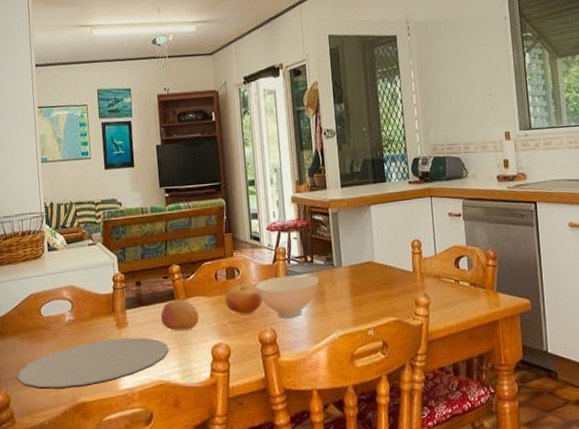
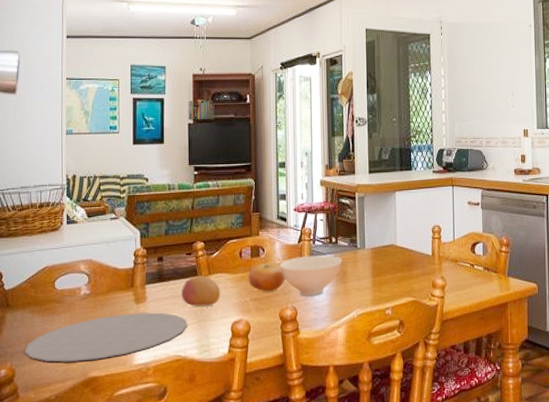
books: none [155,120,182,142] -> present [188,99,215,120]

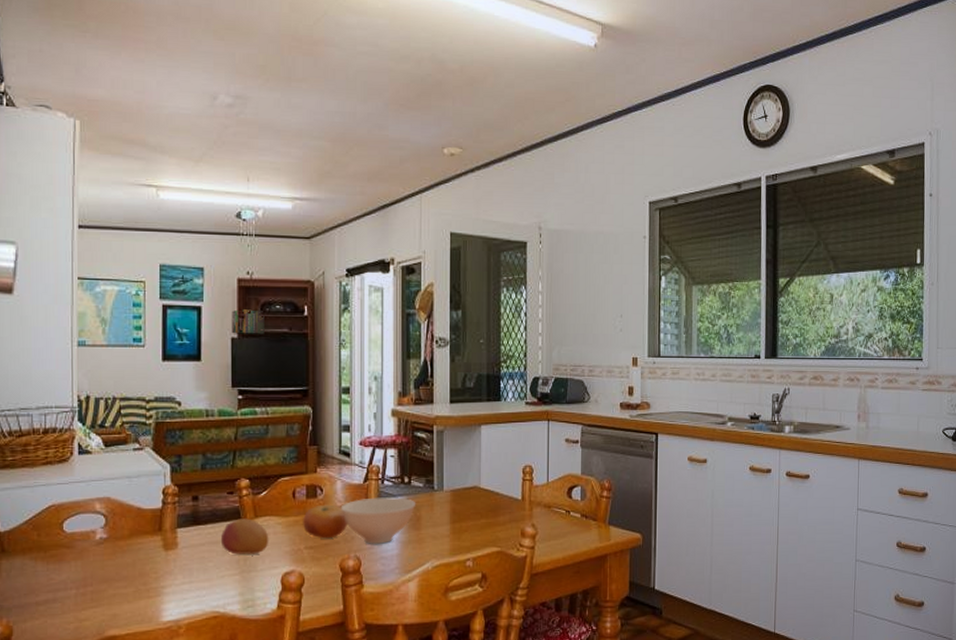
placemat: present [24,312,188,363] -> none [24,561,229,619]

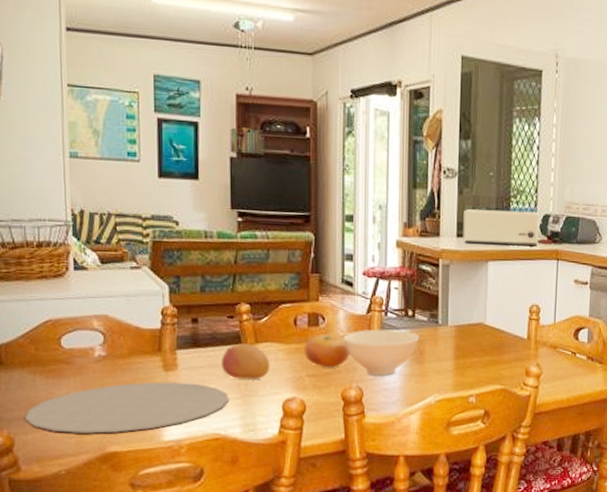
placemat: none [24,561,229,619] -> present [24,382,229,434]
toaster: none [456,375,532,410] -> present [463,209,542,247]

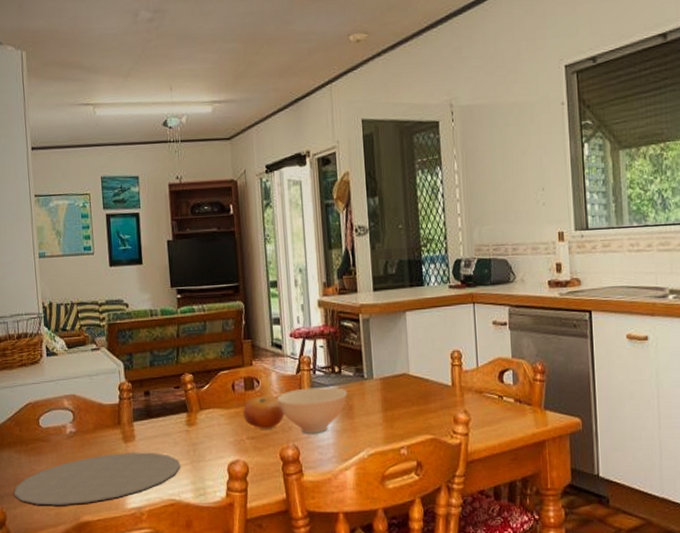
fruit: present [221,343,270,379] -> none [171,411,215,446]
books: present [230,127,265,155] -> none [165,212,196,237]
toaster: present [463,209,542,247] -> none [377,258,455,297]

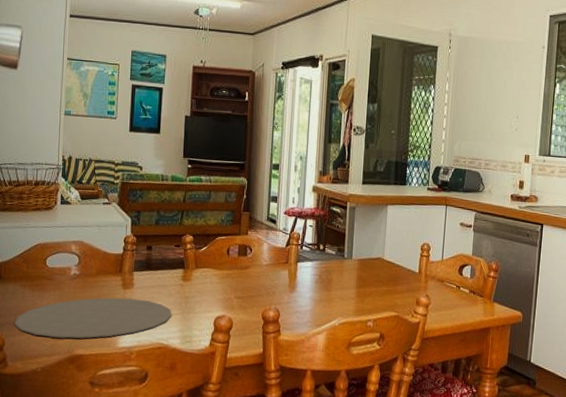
fruit: present [242,396,285,429] -> none [233,262,271,292]
bowl: present [277,387,348,435] -> none [265,260,329,301]

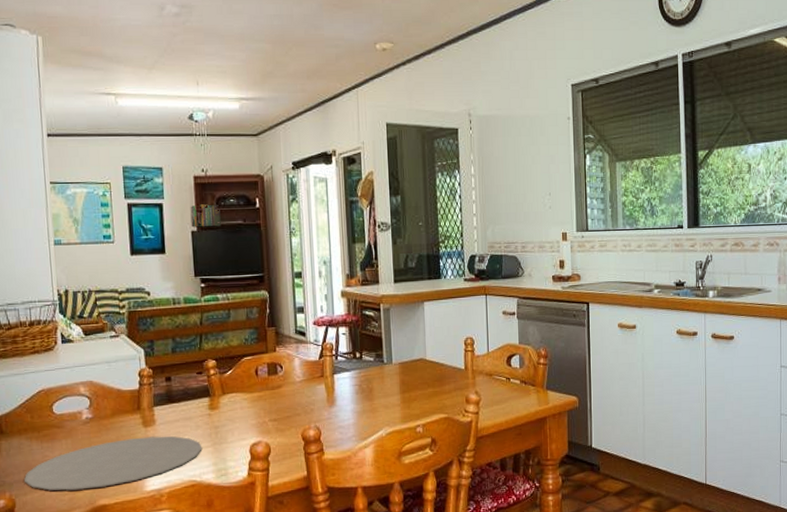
books: none [185,92,213,115] -> present [190,204,221,228]

